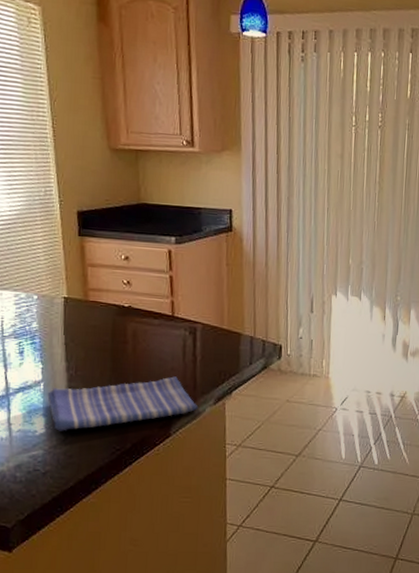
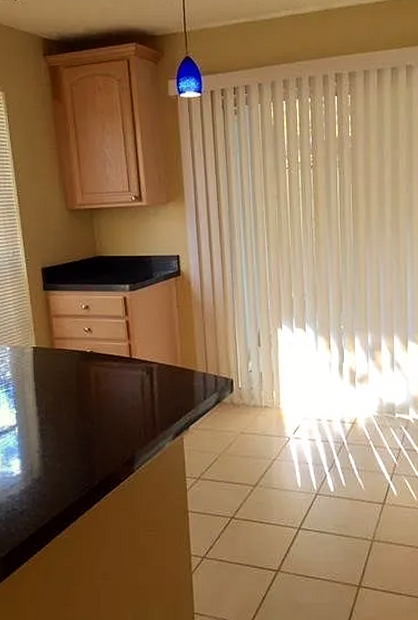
dish towel: present [47,376,199,431] -> none [22,415,159,472]

